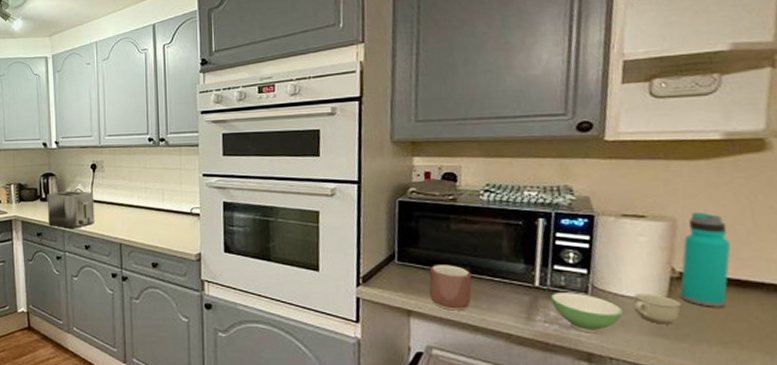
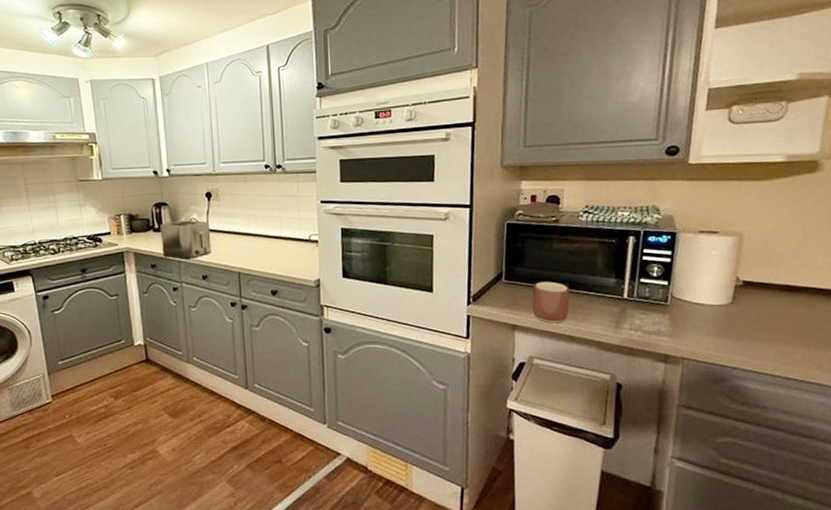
bowl: present [550,291,624,333] -> none [636,302,696,338]
cup: present [633,294,682,324] -> none [704,300,743,327]
water bottle: present [680,211,732,307] -> none [742,227,785,310]

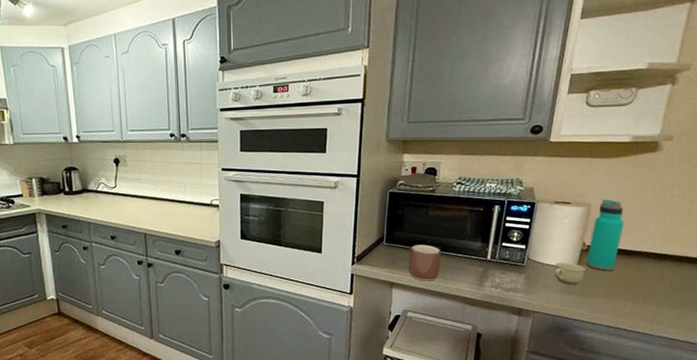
toaster: present [160,219,212,260] -> none [70,184,119,222]
cup: none [704,300,743,327] -> present [554,262,586,285]
water bottle: none [742,227,785,310] -> present [586,199,625,271]

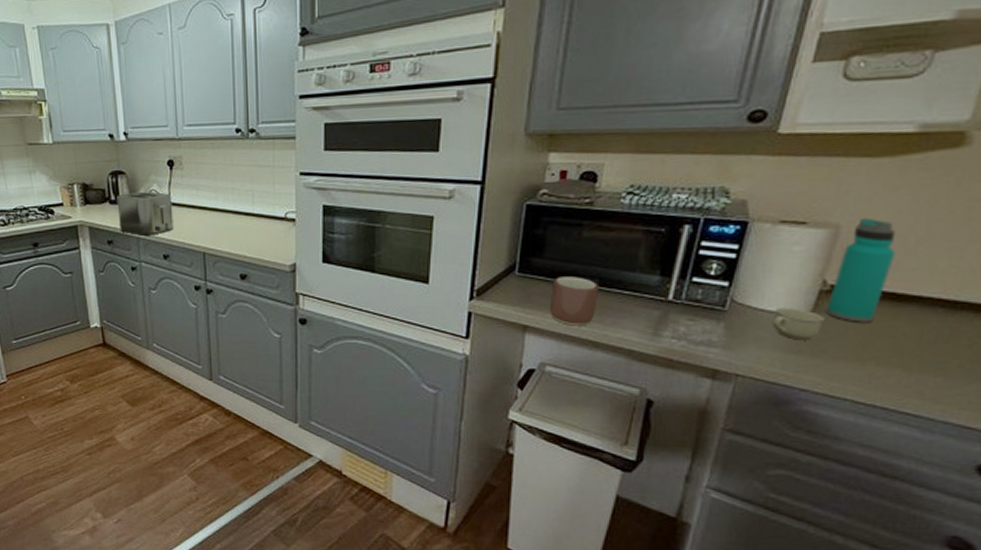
toaster: none [70,184,119,222] -> present [117,191,174,237]

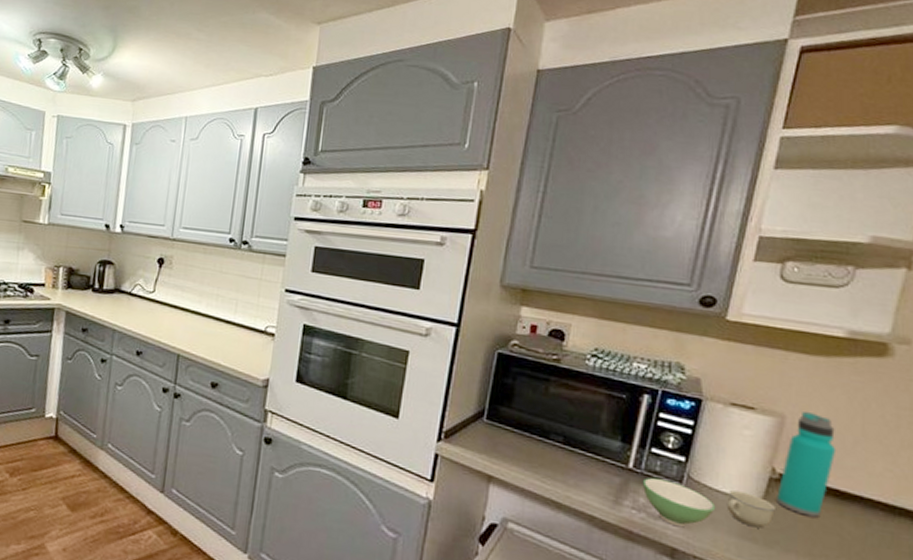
toaster: present [117,191,174,237] -> none [97,283,156,330]
mug: present [550,276,600,326] -> none [515,429,564,484]
bowl: none [682,305,761,350] -> present [642,477,716,528]

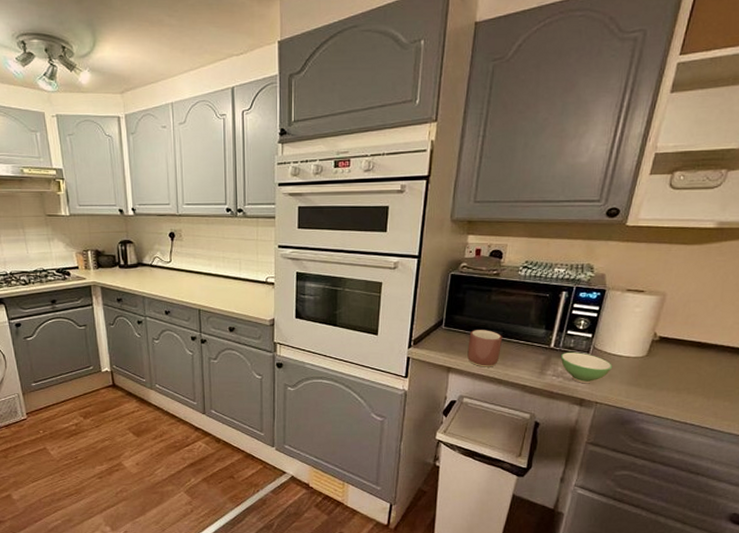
mug: none [515,429,564,484] -> present [467,330,503,367]
cup: present [726,490,777,528] -> none [620,353,656,377]
water bottle: present [777,411,837,517] -> none [656,288,702,363]

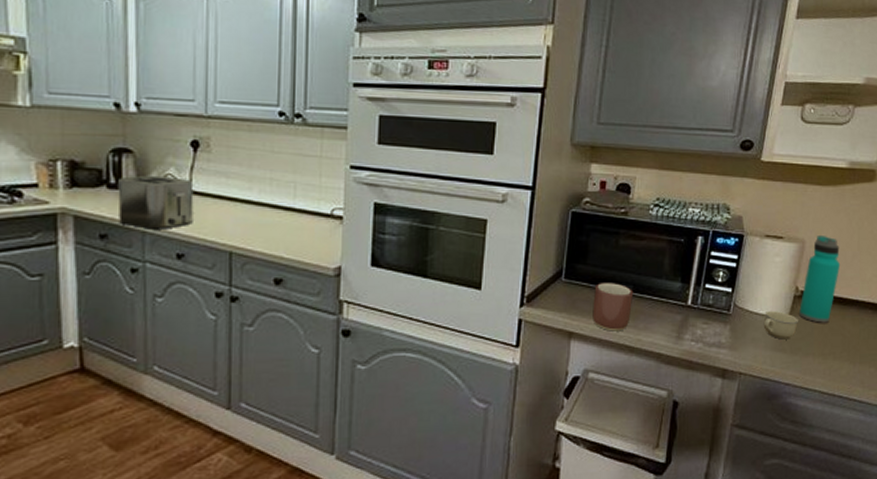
toaster: none [125,258,174,296] -> present [117,175,194,231]
bowl: present [560,351,613,384] -> none [699,310,756,350]
cup: none [620,353,656,377] -> present [763,311,799,340]
water bottle: none [656,288,702,363] -> present [799,234,841,323]

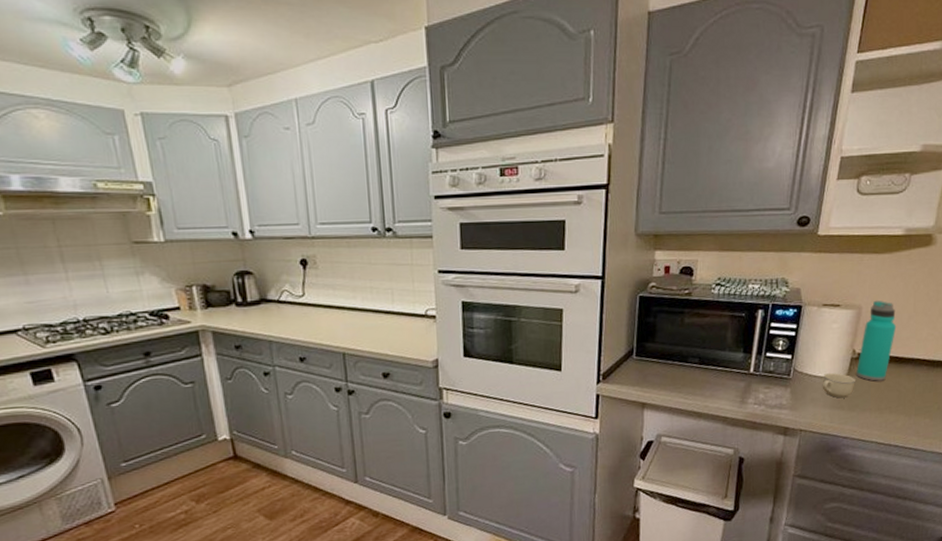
toaster: present [117,175,194,231] -> none [244,291,310,340]
mug: present [592,283,634,332] -> none [662,357,700,400]

